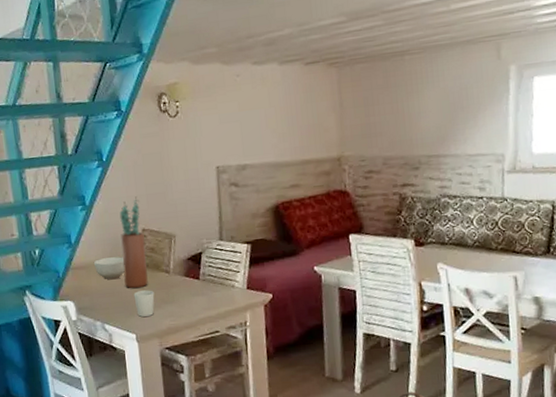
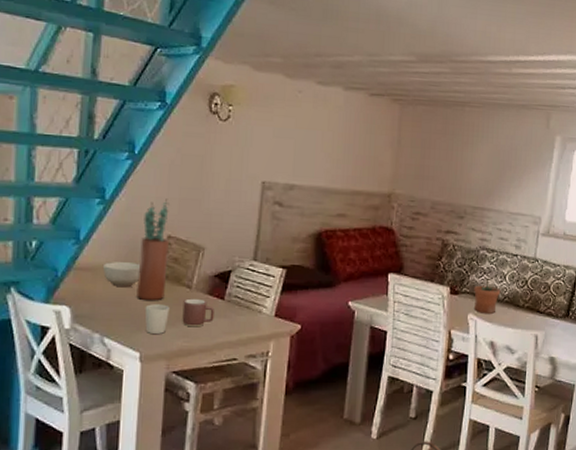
mug: none [164,281,193,308] -> present [182,298,214,327]
planter: none [440,232,470,263] -> present [474,285,501,315]

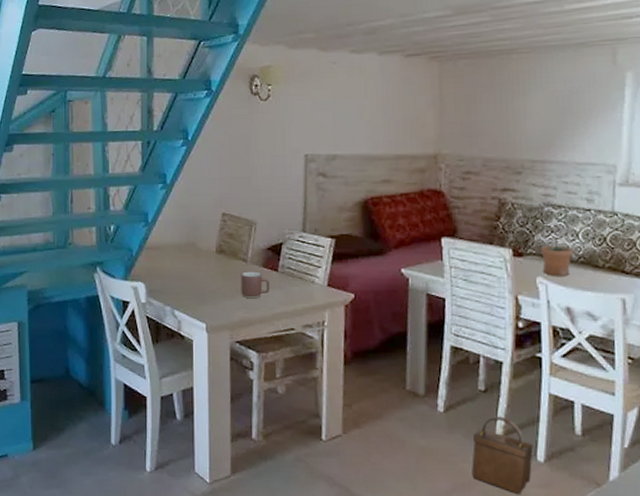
bowl: present [102,261,140,288] -> none [168,239,200,264]
vase: present [137,198,170,301] -> none [198,179,225,275]
dixie cup: present [144,304,170,335] -> none [207,278,229,307]

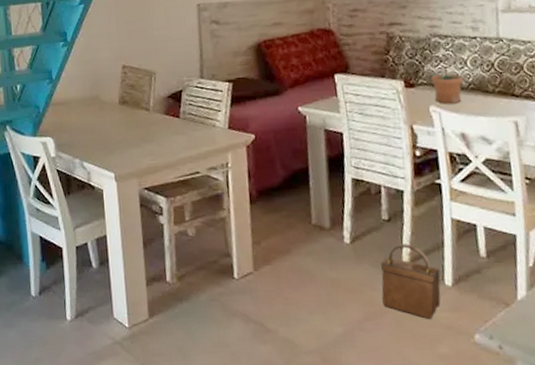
mug: present [240,271,270,299] -> none [144,119,173,146]

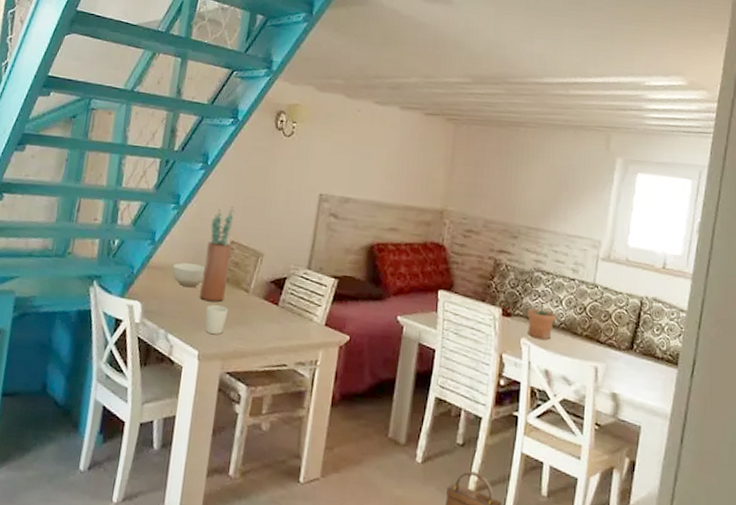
bowl: none [73,93,104,117] -> present [172,262,205,288]
vase: none [100,33,128,126] -> present [199,206,235,303]
dixie cup: none [113,128,134,156] -> present [205,305,228,335]

